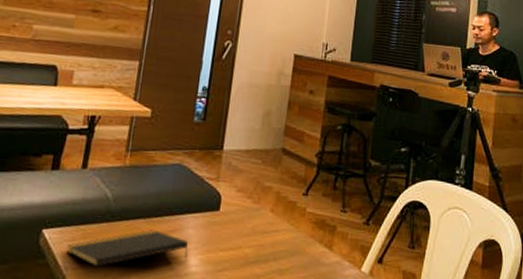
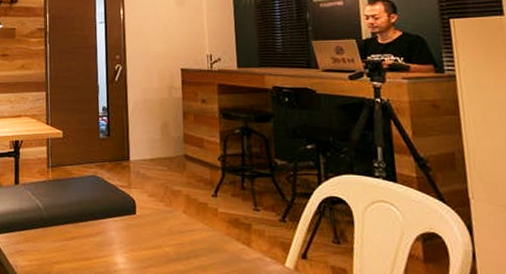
notepad: present [66,230,188,267] -> none [14,233,114,265]

